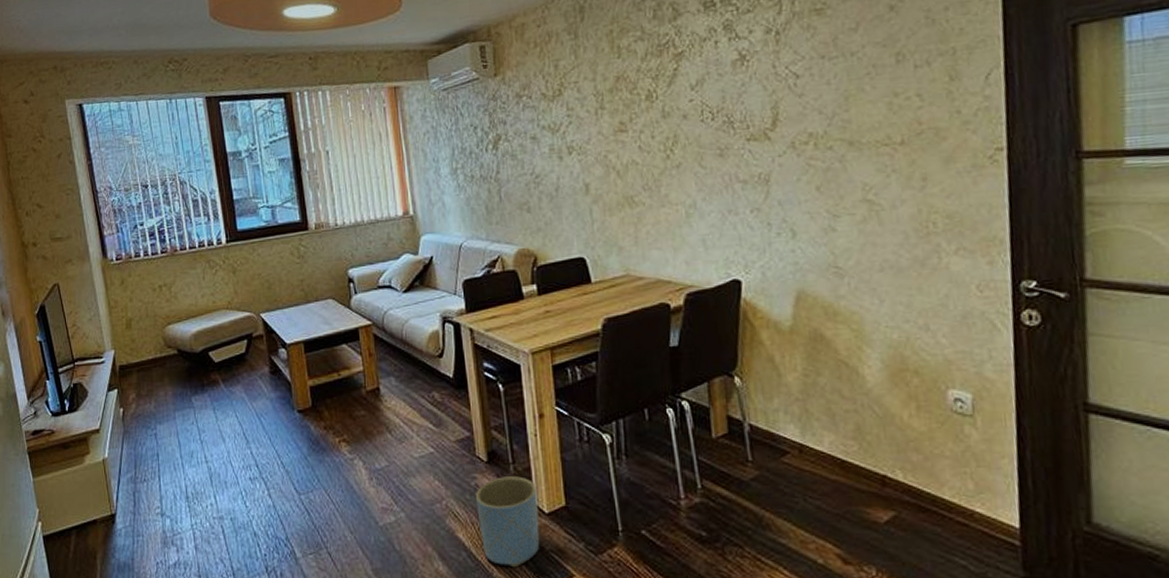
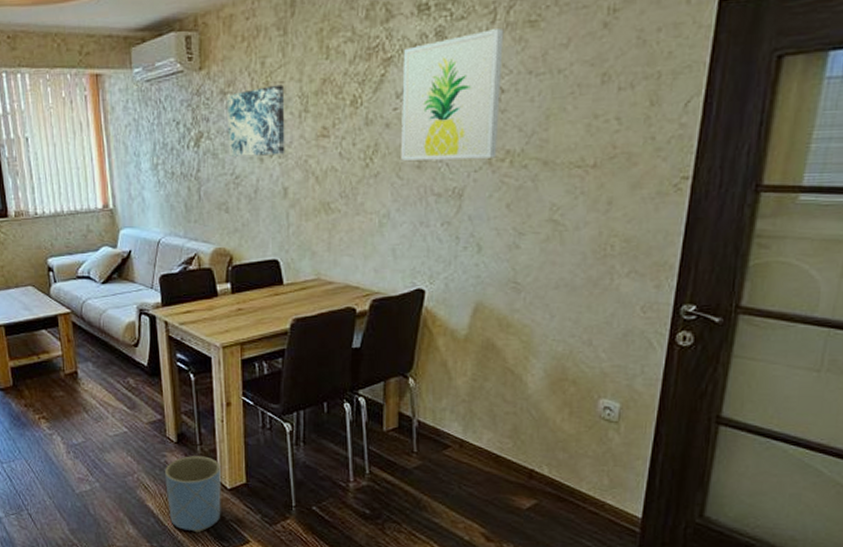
wall art: none [523,84,584,157] -> present [227,84,285,157]
wall art: none [694,18,800,150] -> present [401,29,504,161]

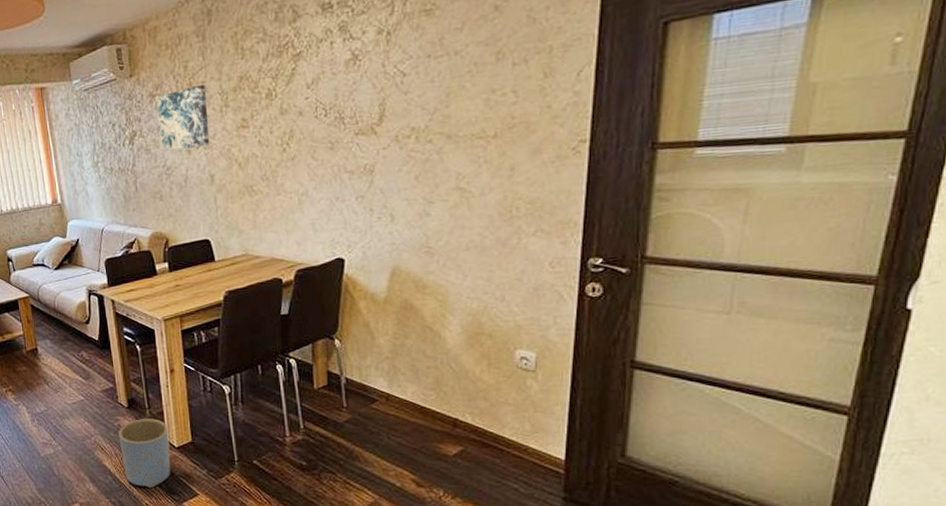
wall art: present [401,29,504,161] -> none [312,19,403,144]

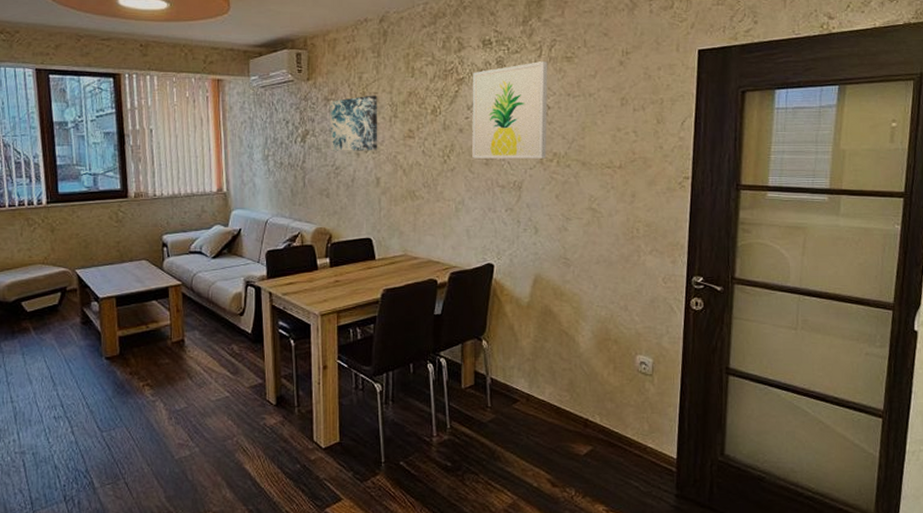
planter: present [119,419,171,489] -> none [263,417,316,494]
wall art: none [312,19,403,144] -> present [472,61,548,159]

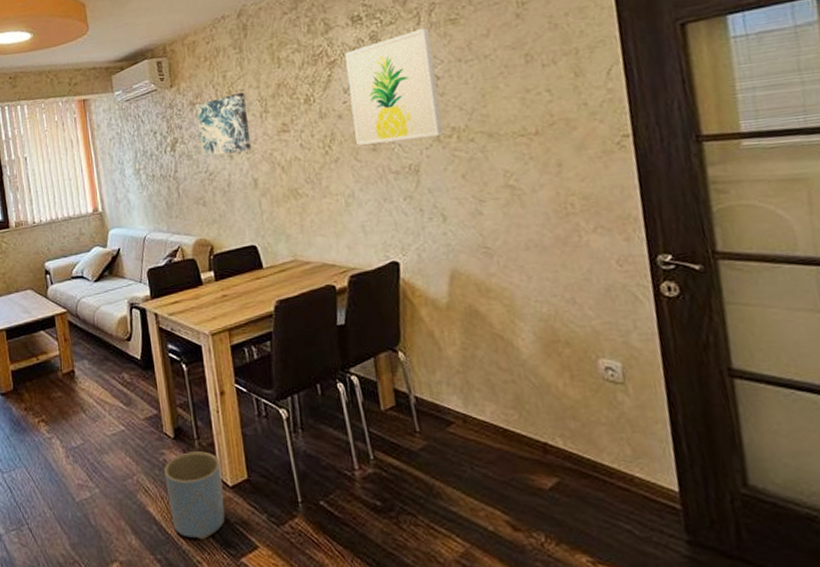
planter: none [263,417,316,494] -> present [164,451,225,541]

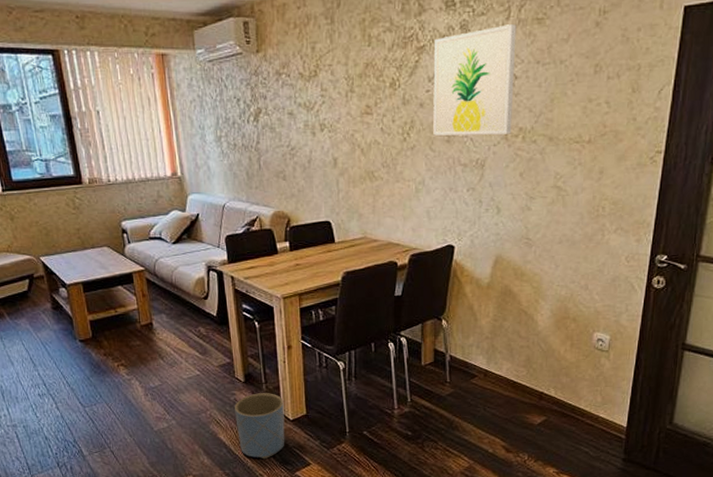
wall art: present [196,92,252,157] -> none [282,67,334,130]

